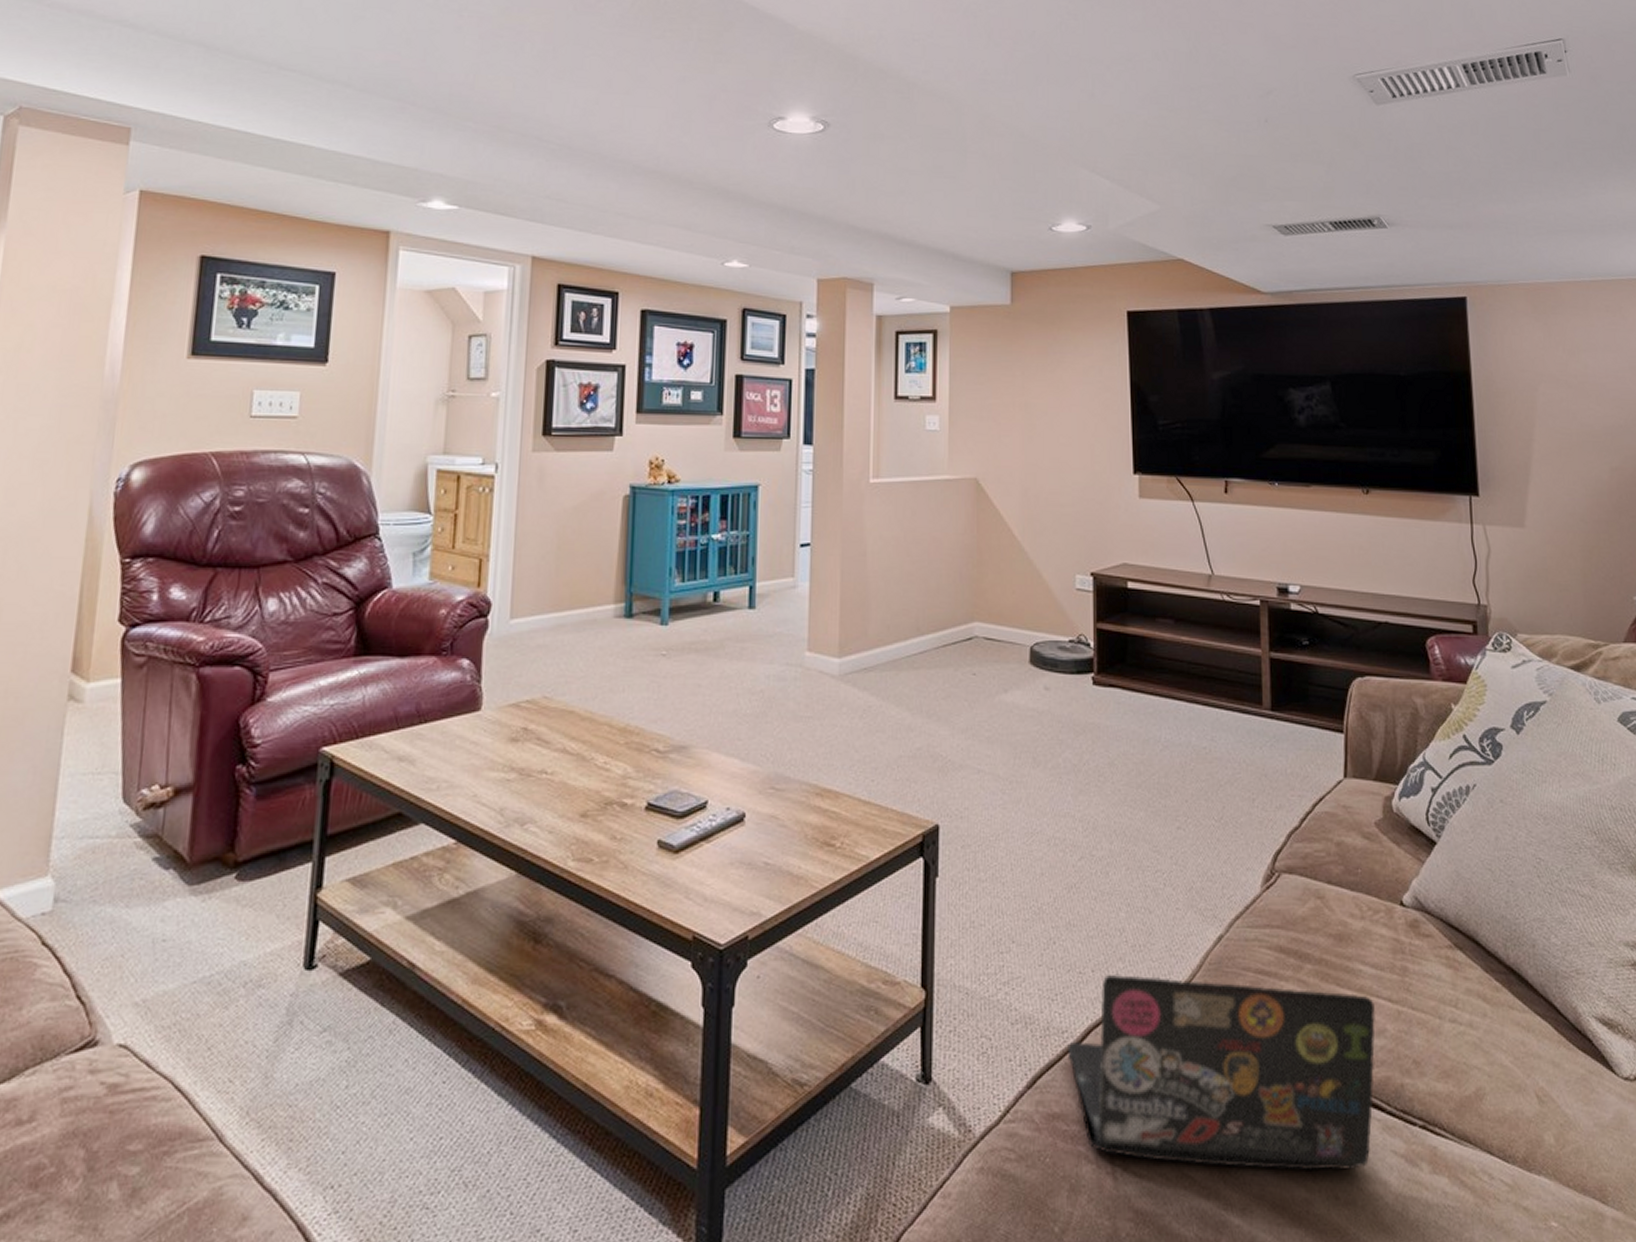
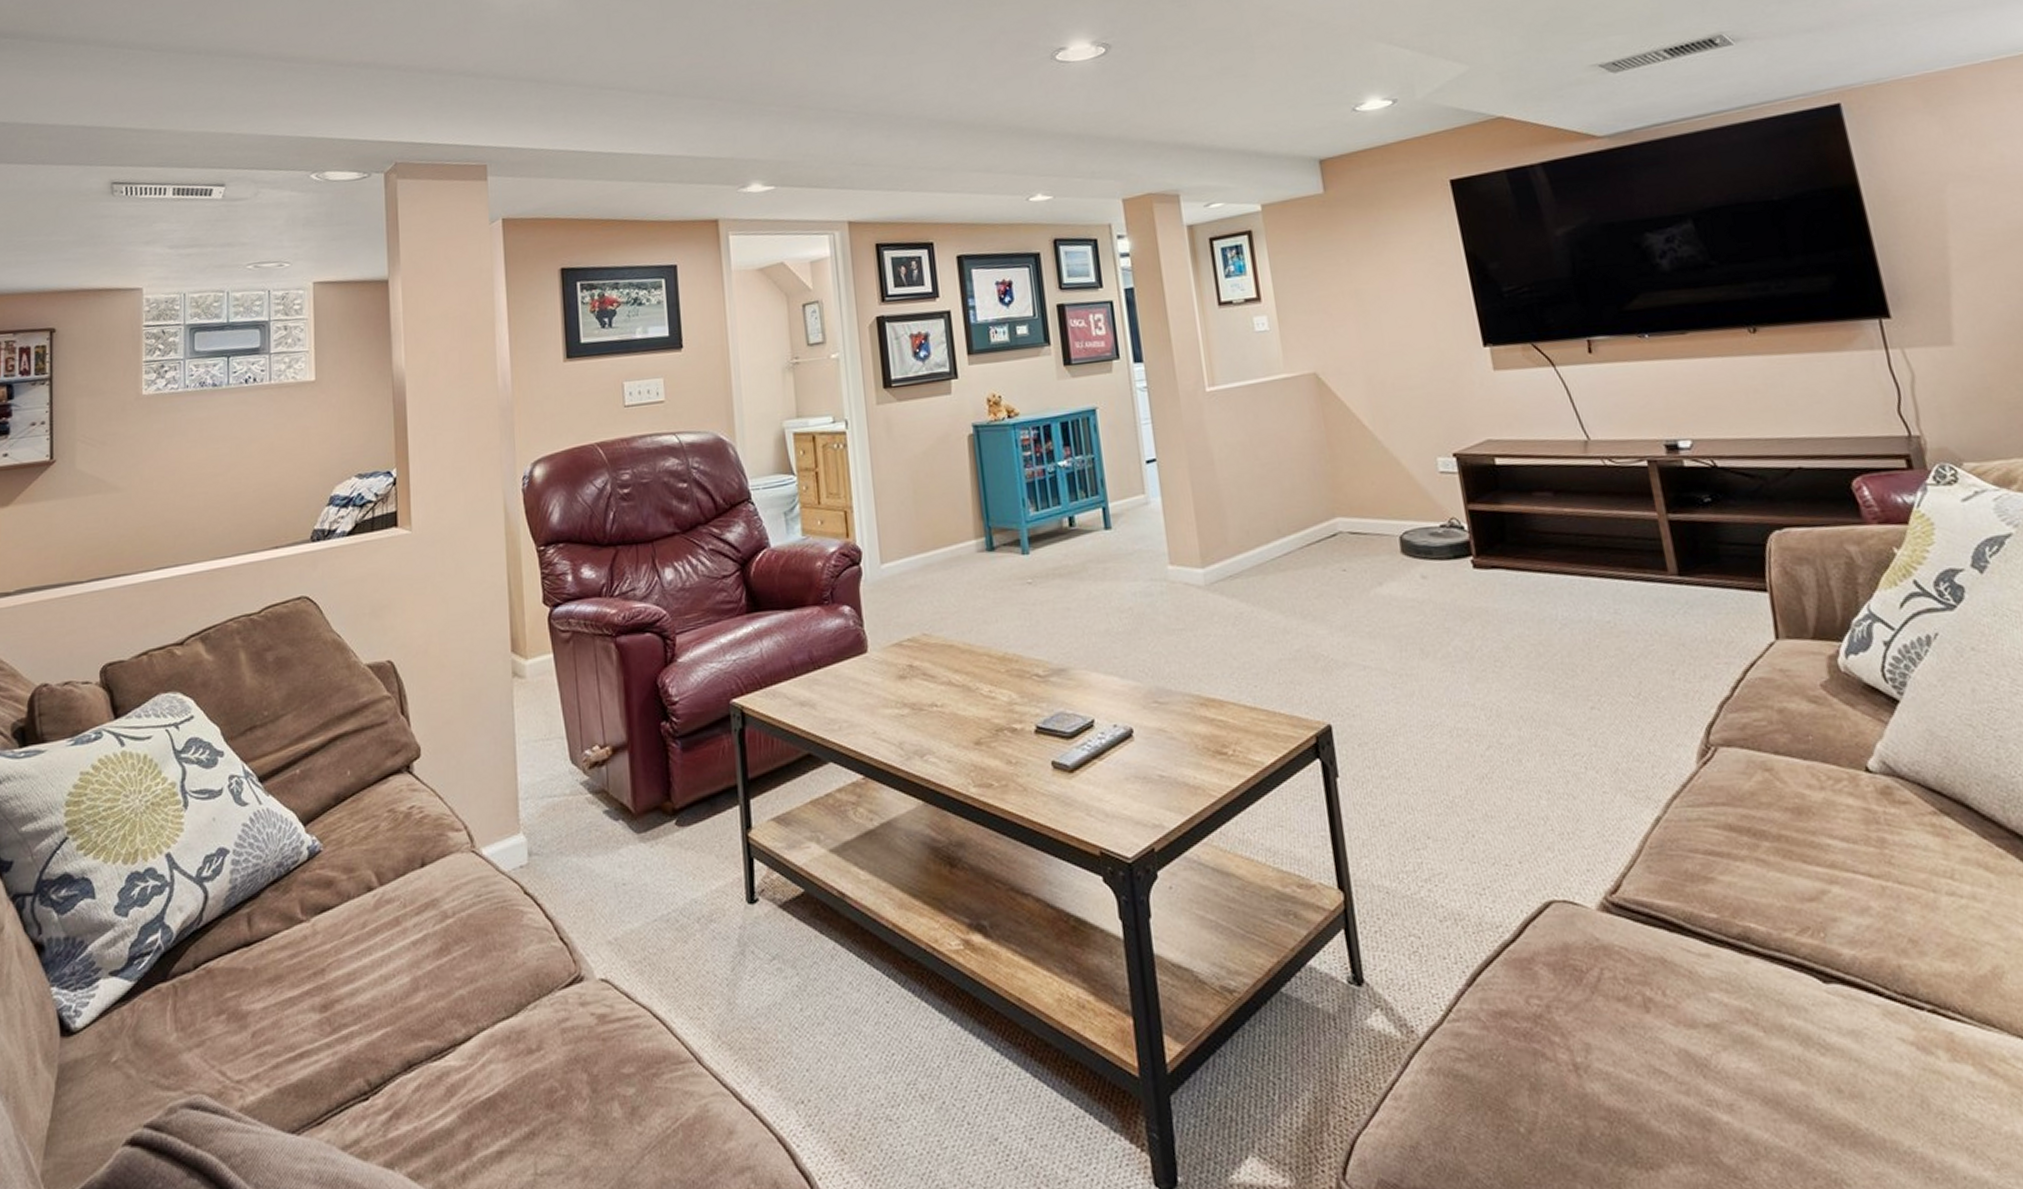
laptop: present [1067,973,1375,1171] -> none [1504,864,1872,1063]

